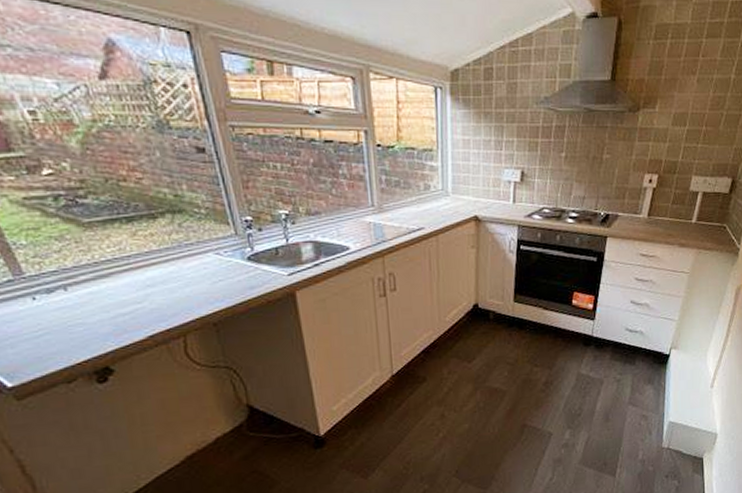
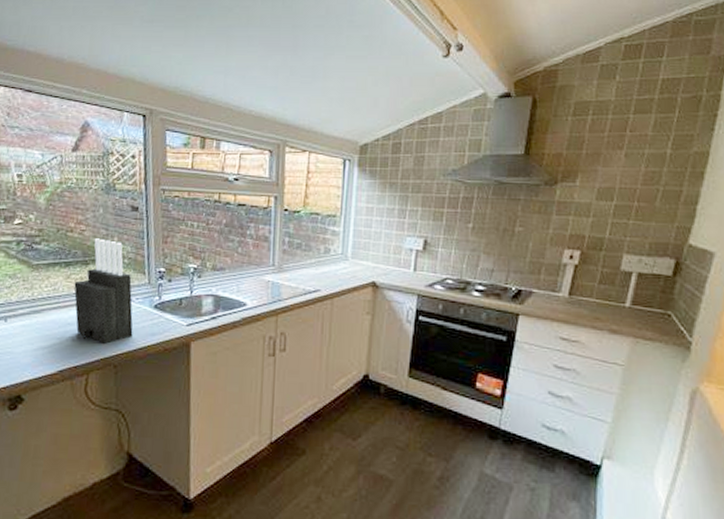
knife block: none [143,187,229,303] -> present [74,238,133,344]

